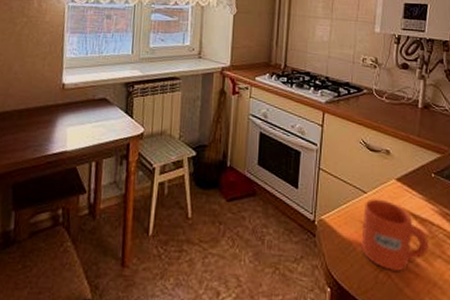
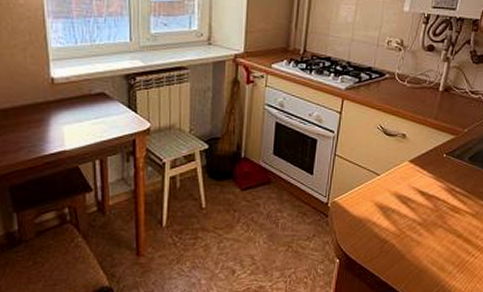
mug: present [361,199,430,271] -> none [370,180,434,241]

